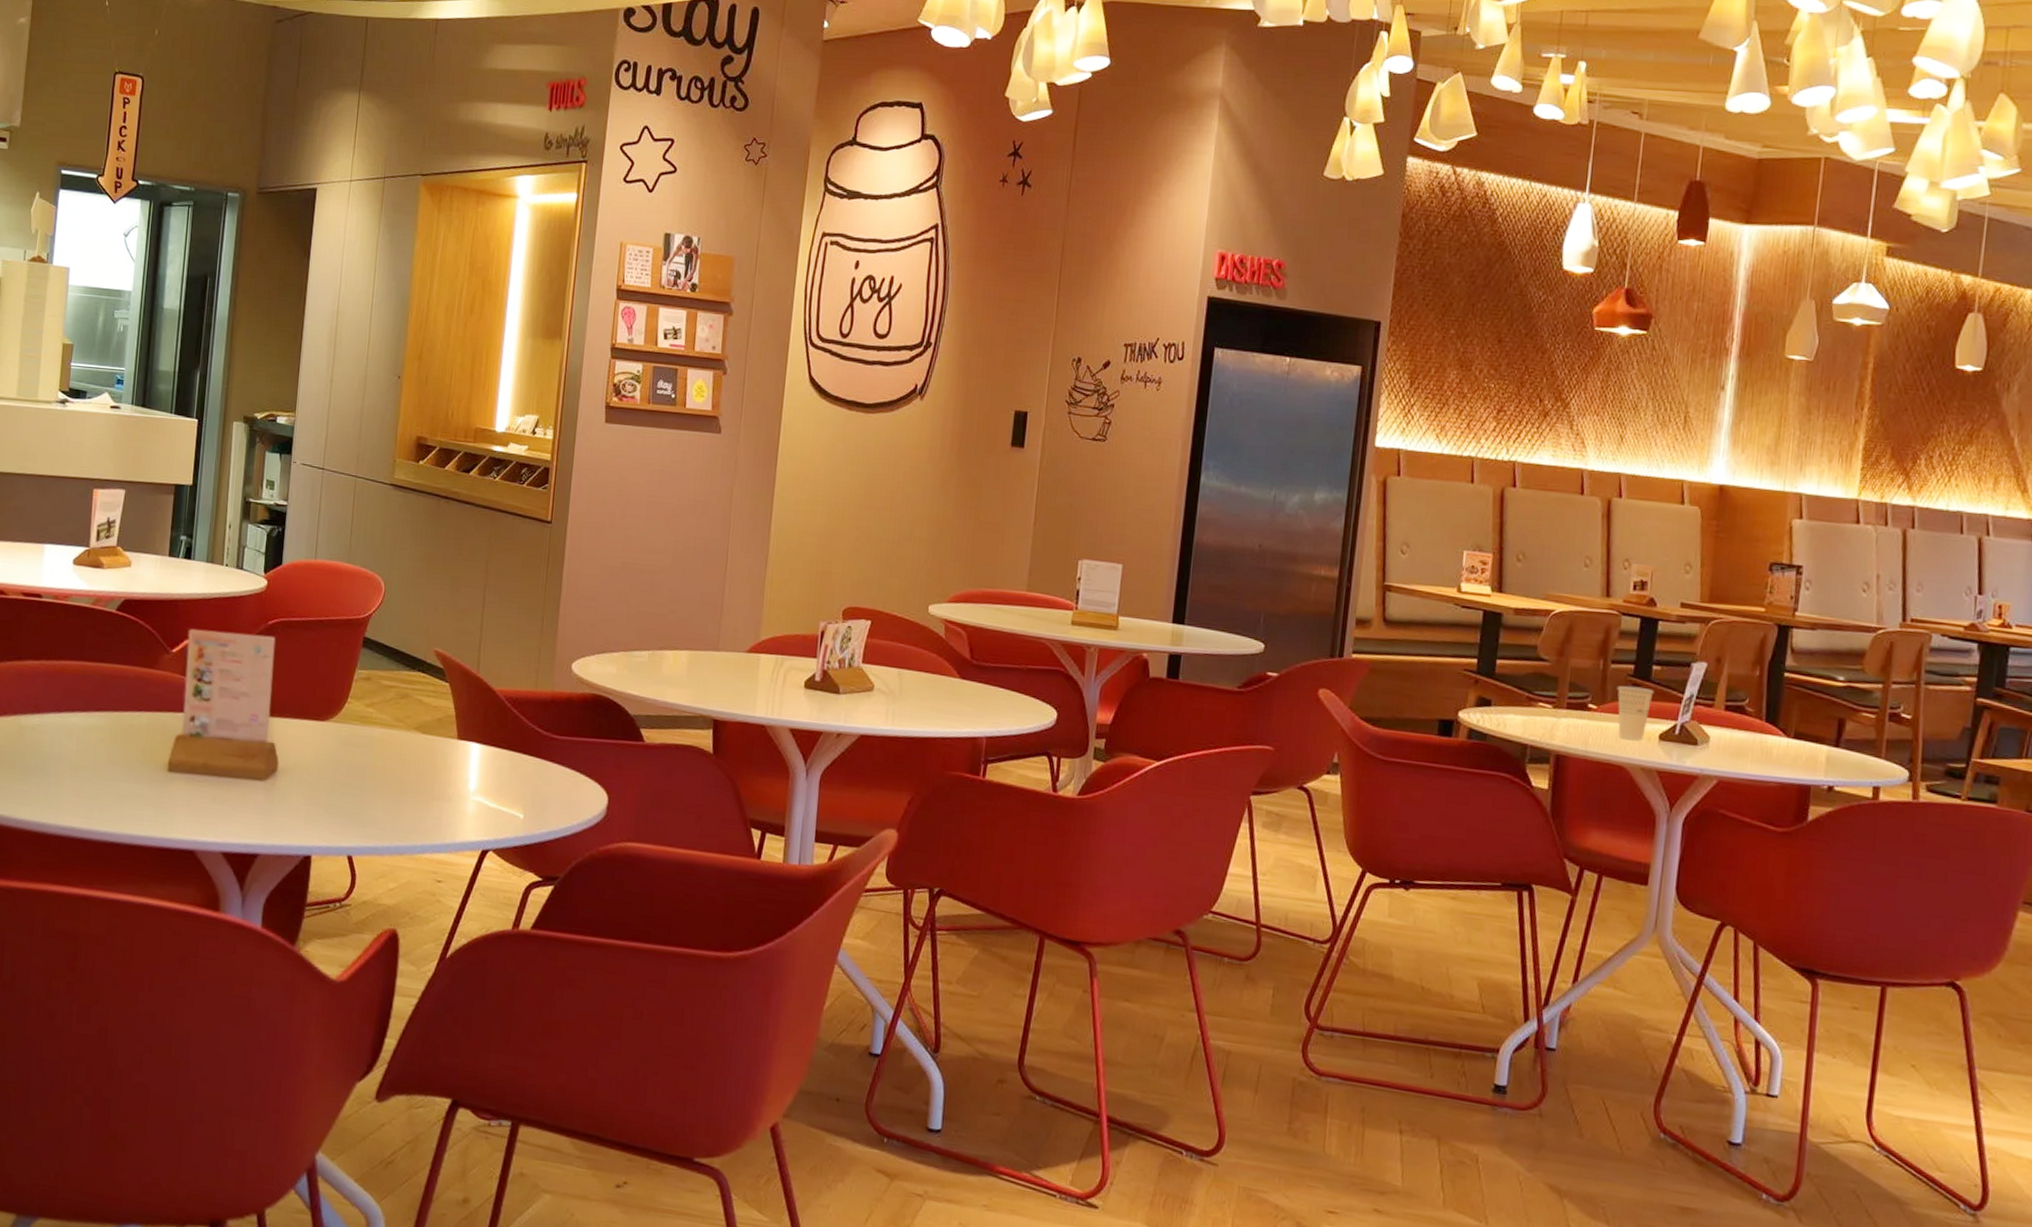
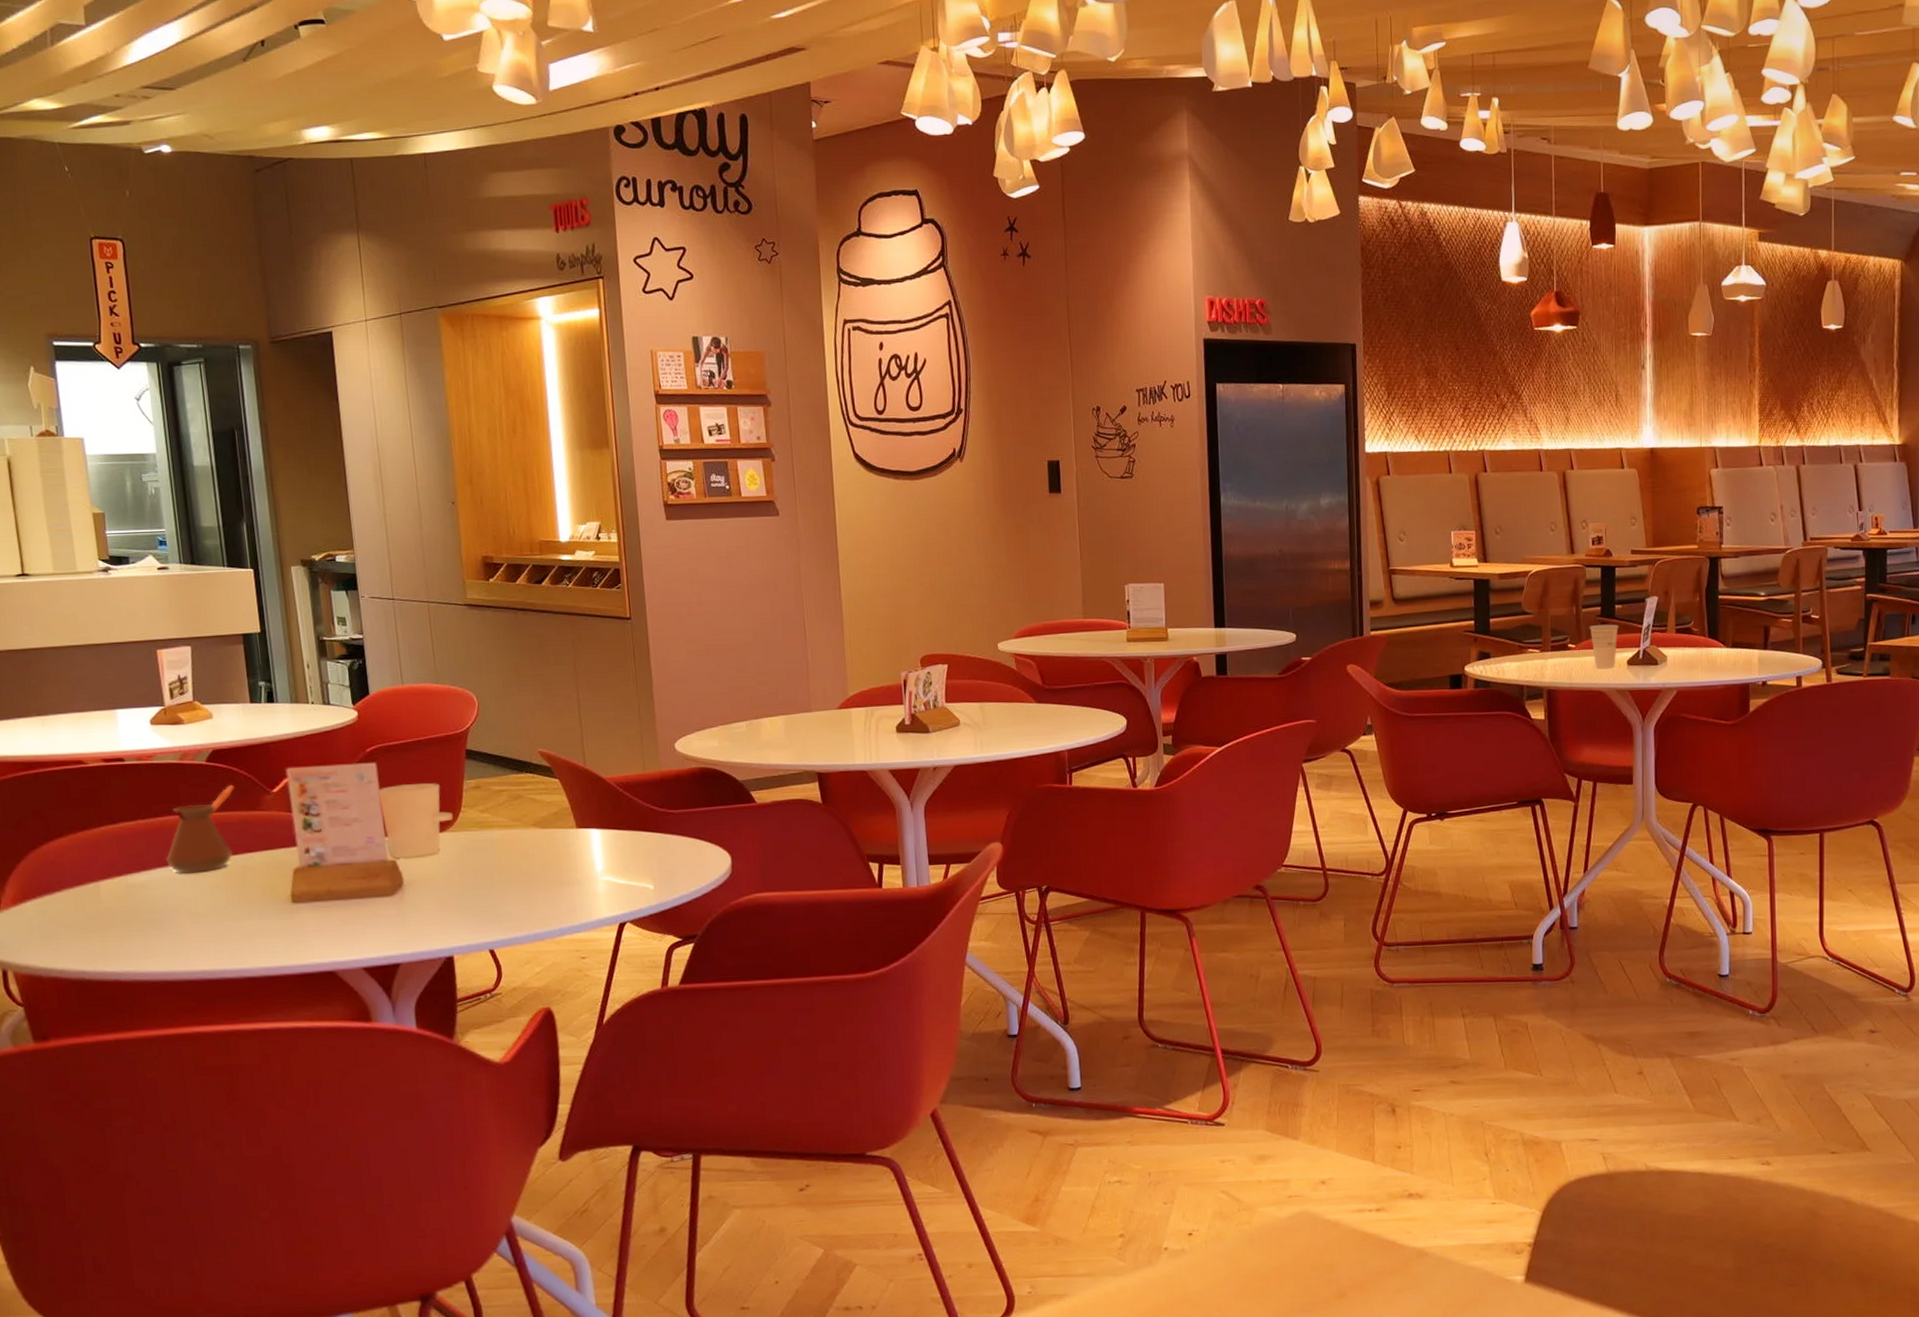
cooking utensil: none [59,637,140,726] -> present [165,784,239,875]
cup: none [270,664,340,746] -> present [377,783,454,860]

